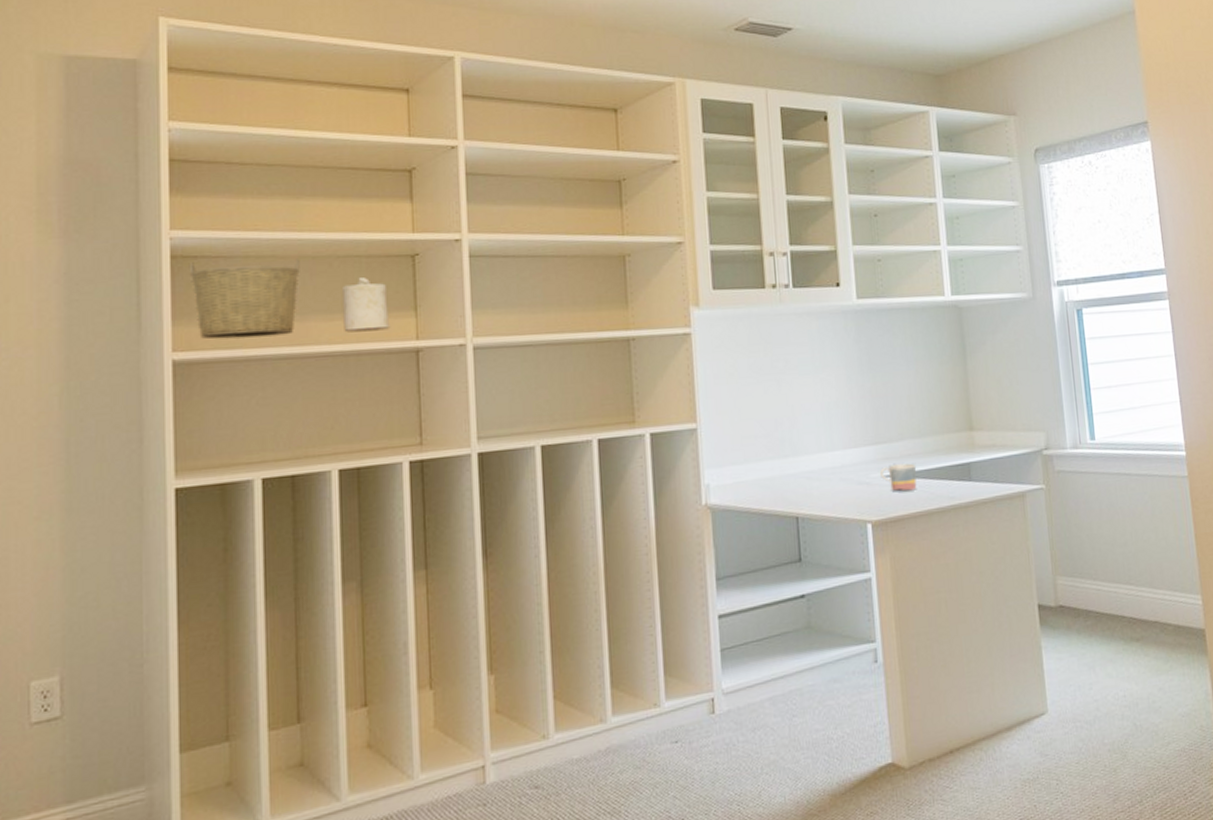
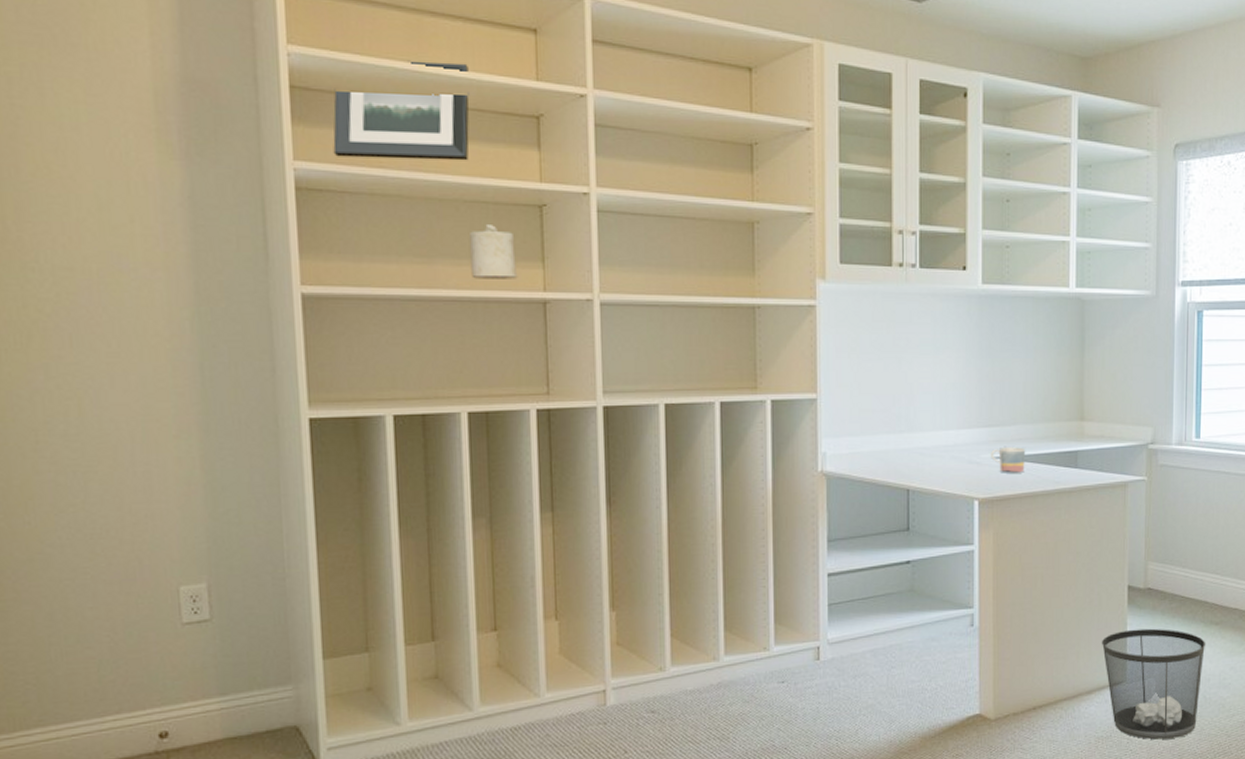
basket: present [188,258,300,339] -> none [314,194,427,277]
picture frame: none [209,125,344,224] -> present [333,60,470,161]
waste bin: none [1016,650,1130,779] -> present [1101,628,1206,740]

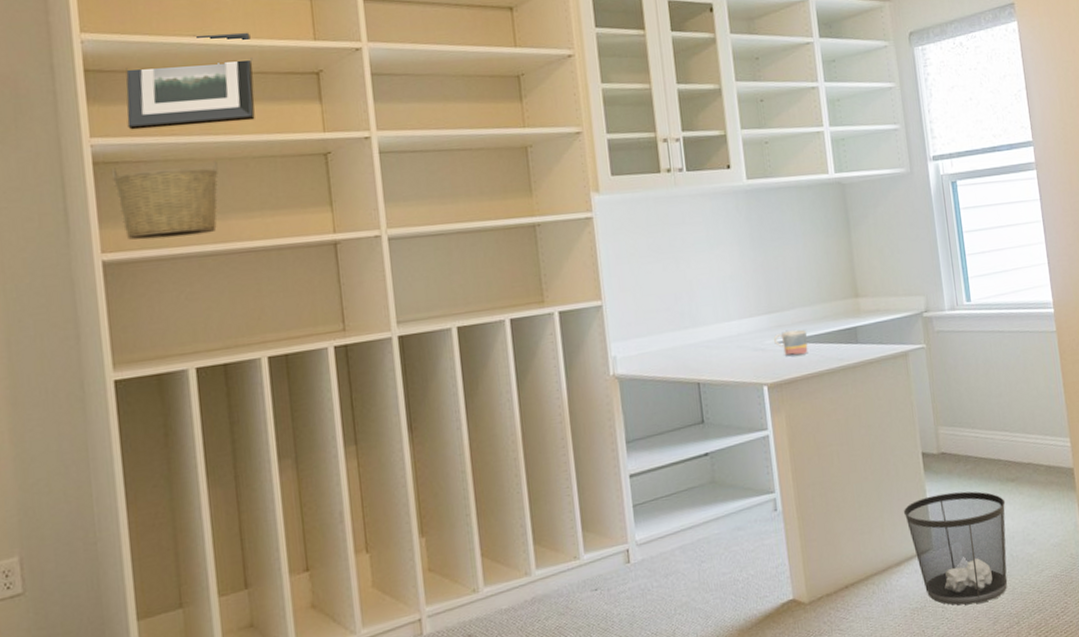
basket: none [314,194,427,277] -> present [110,160,218,240]
candle: present [470,223,518,279] -> none [260,175,308,229]

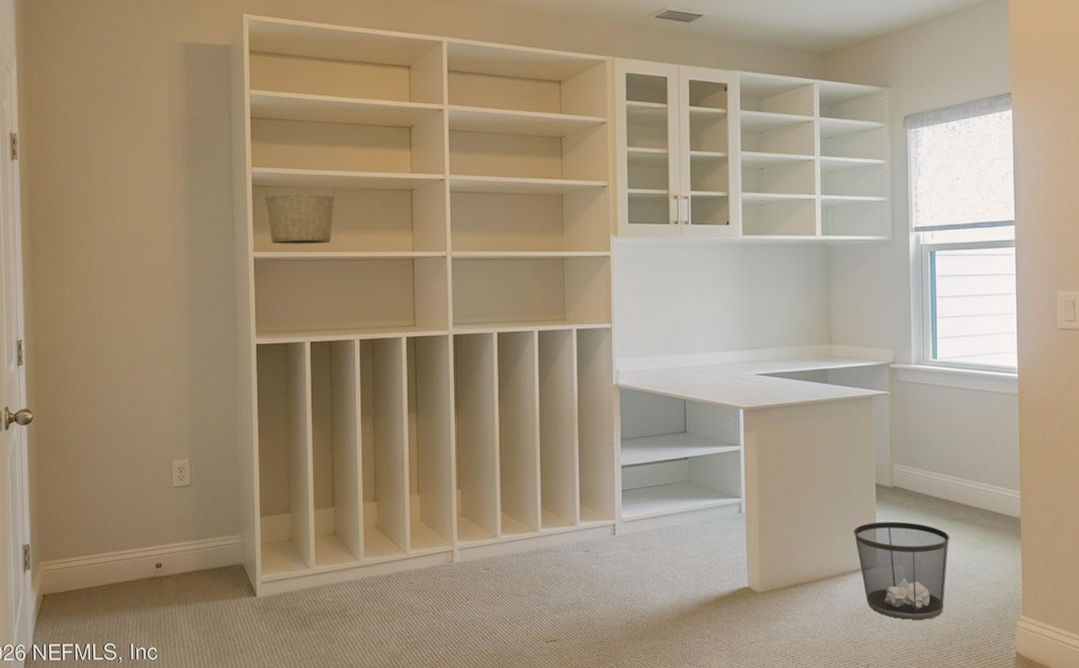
picture frame: present [125,32,255,130] -> none [276,93,365,163]
mug: present [774,329,808,357] -> none [753,366,783,387]

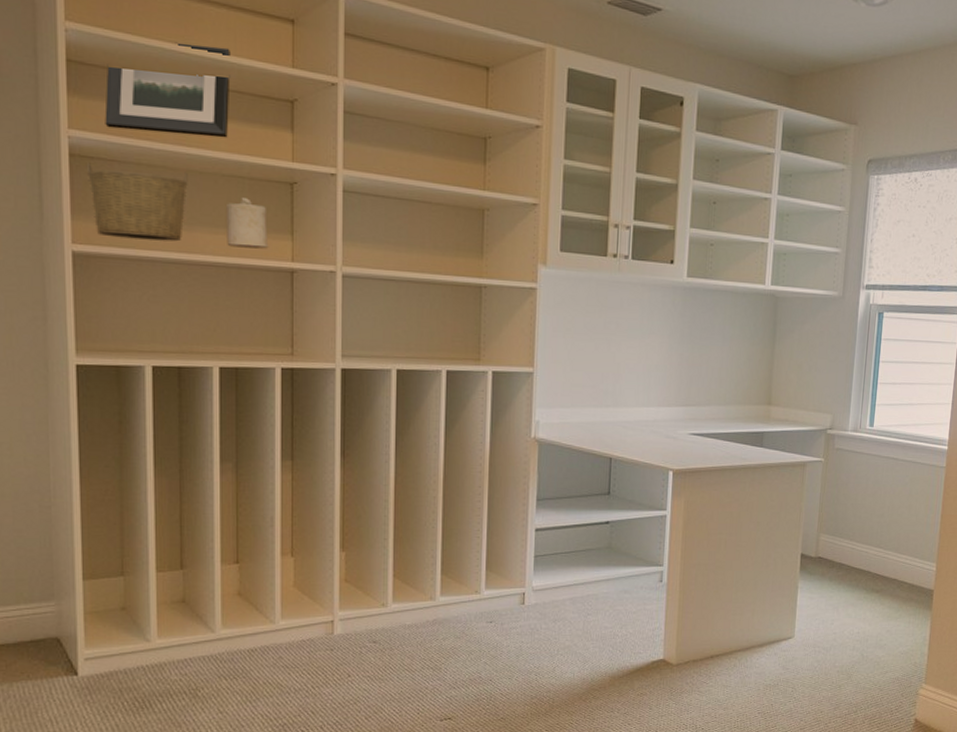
picture frame: none [276,93,365,163] -> present [104,42,231,138]
candle: none [363,204,395,244] -> present [227,196,269,249]
waste bin: present [853,521,950,620] -> none [774,592,867,690]

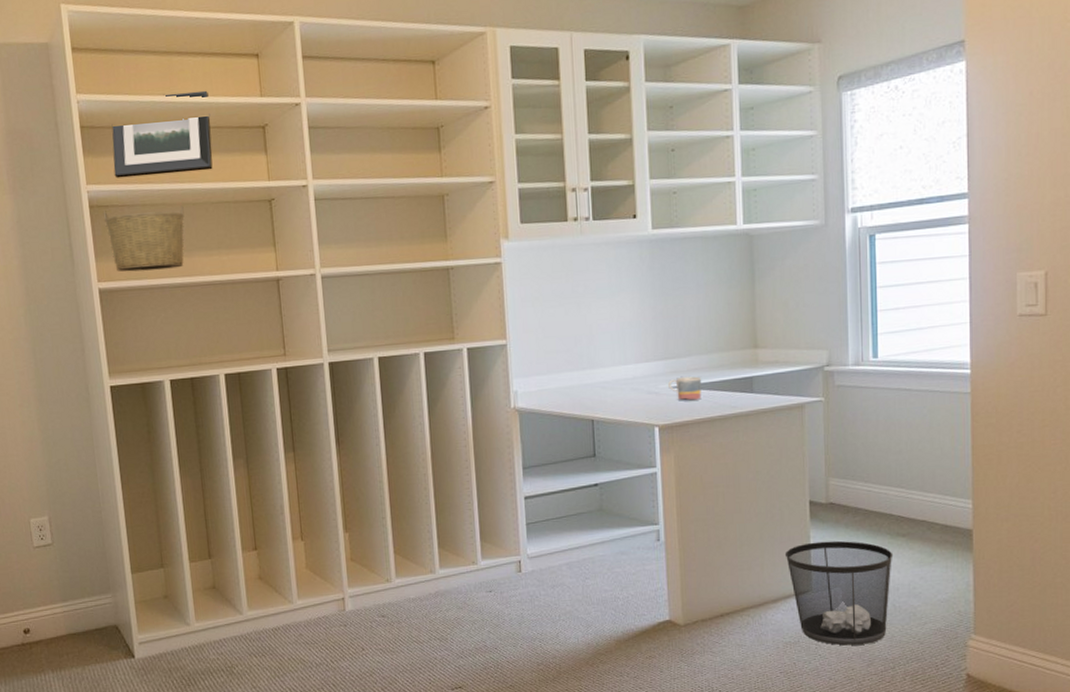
candle: present [227,196,269,249] -> none [217,219,256,265]
mug: none [686,425,718,449] -> present [668,376,702,401]
waste bin: none [774,592,867,690] -> present [784,540,894,646]

